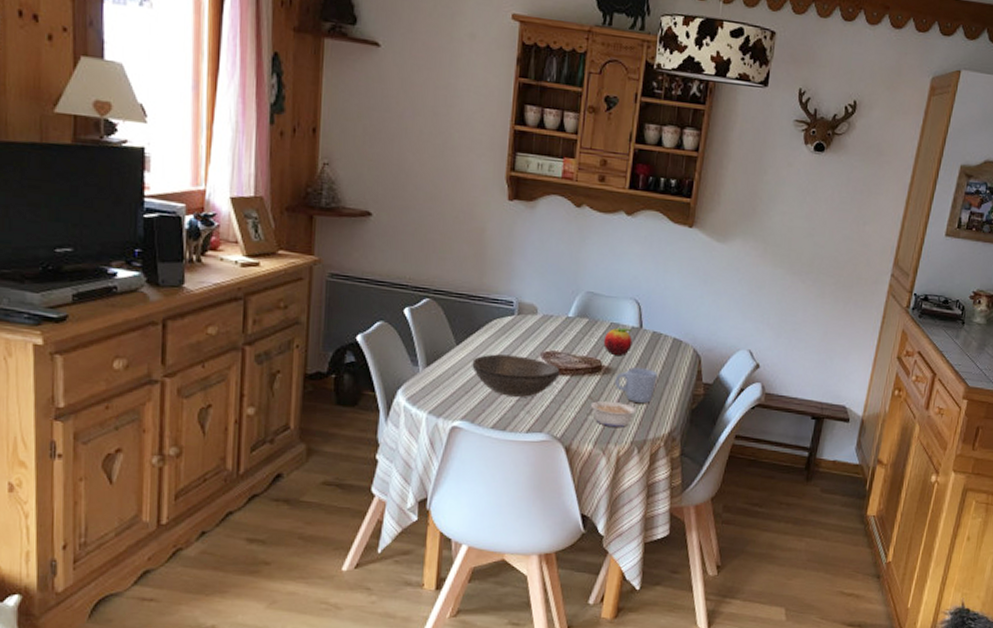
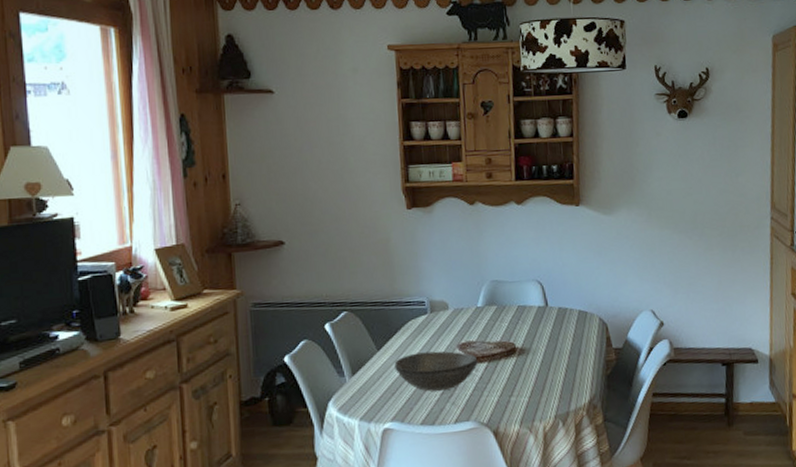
legume: present [588,396,638,427] -> none [507,379,556,405]
fruit: present [603,327,633,355] -> none [514,308,541,336]
mug: present [615,367,658,404] -> none [530,343,570,378]

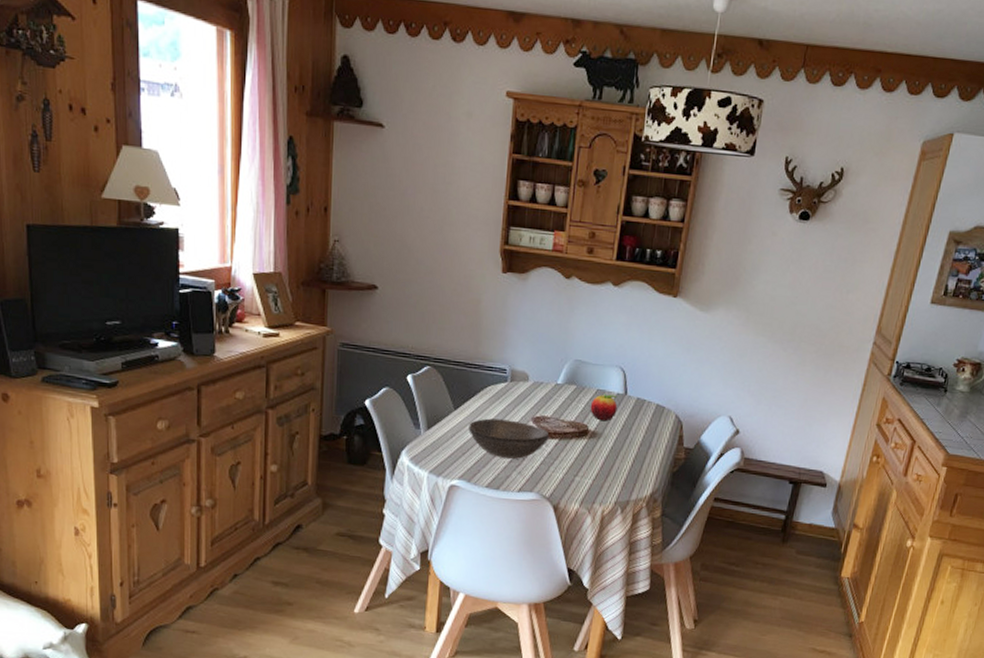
fruit: none [514,308,541,336] -> present [590,394,618,420]

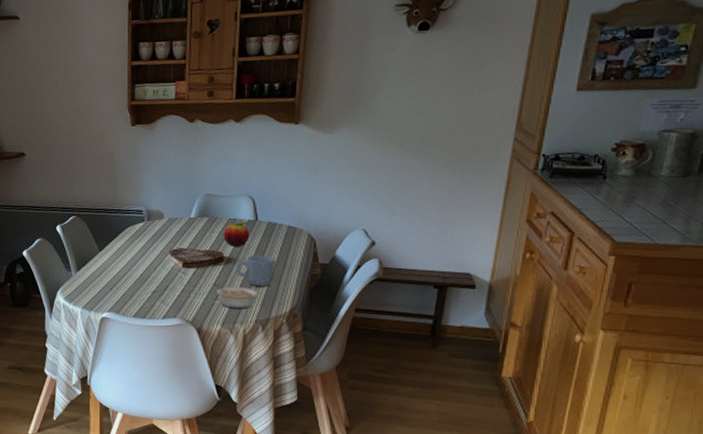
bowl: present [468,418,550,459] -> none [113,255,187,289]
legume: none [575,459,621,488] -> present [213,284,259,309]
mug: none [600,432,641,467] -> present [237,255,275,287]

